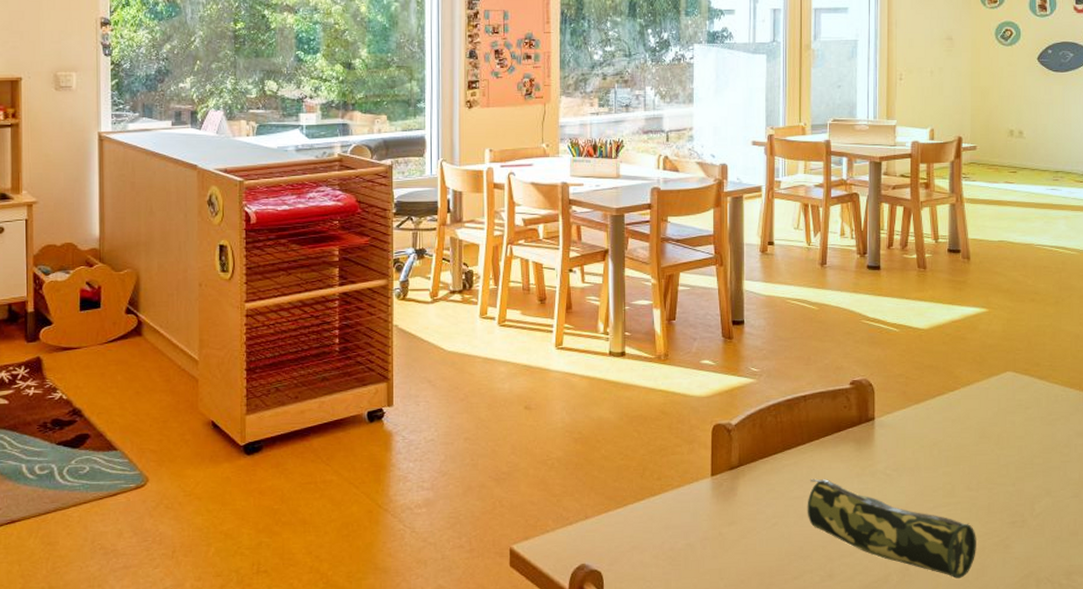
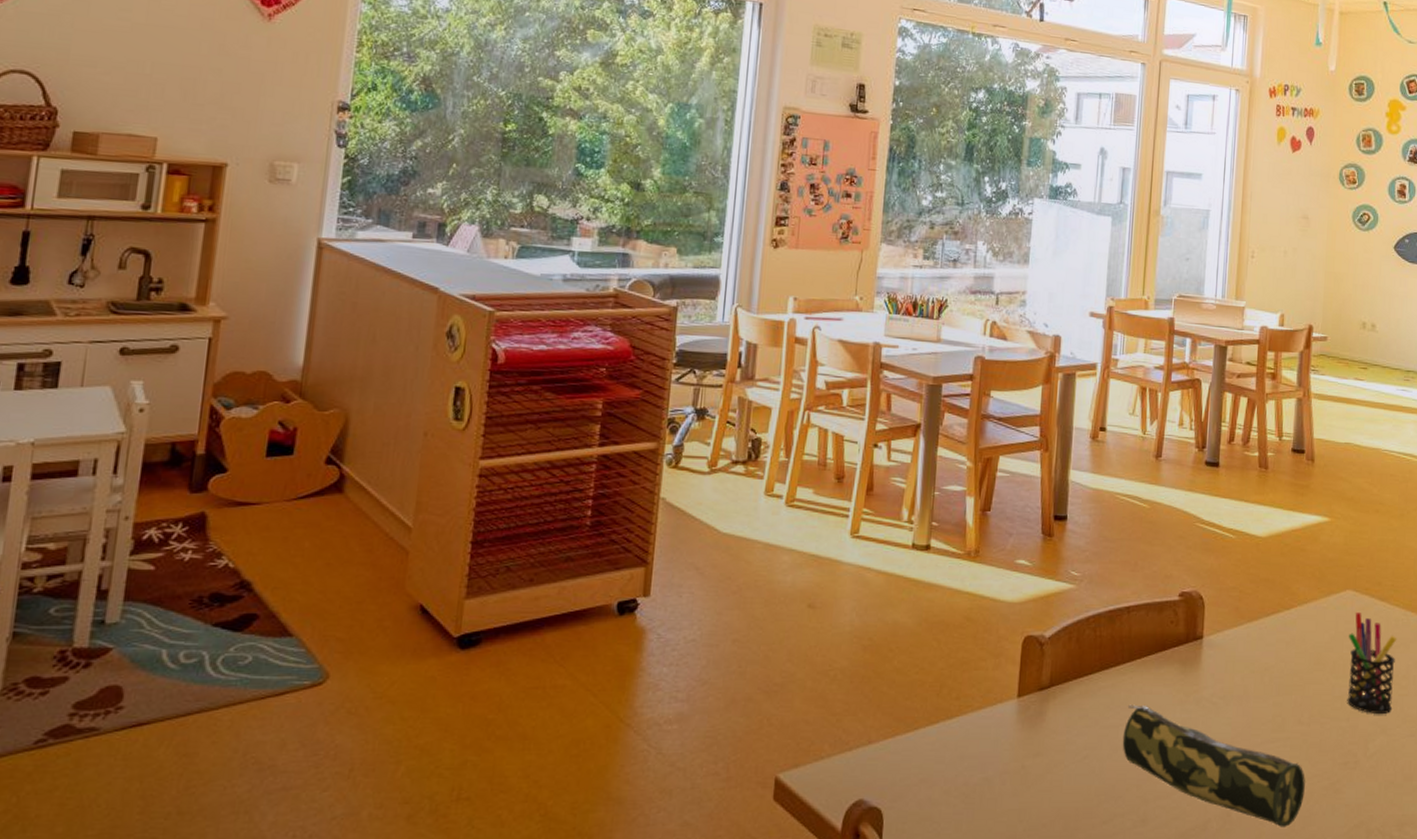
pen holder: none [1011,390,1058,480] -> present [1347,611,1397,715]

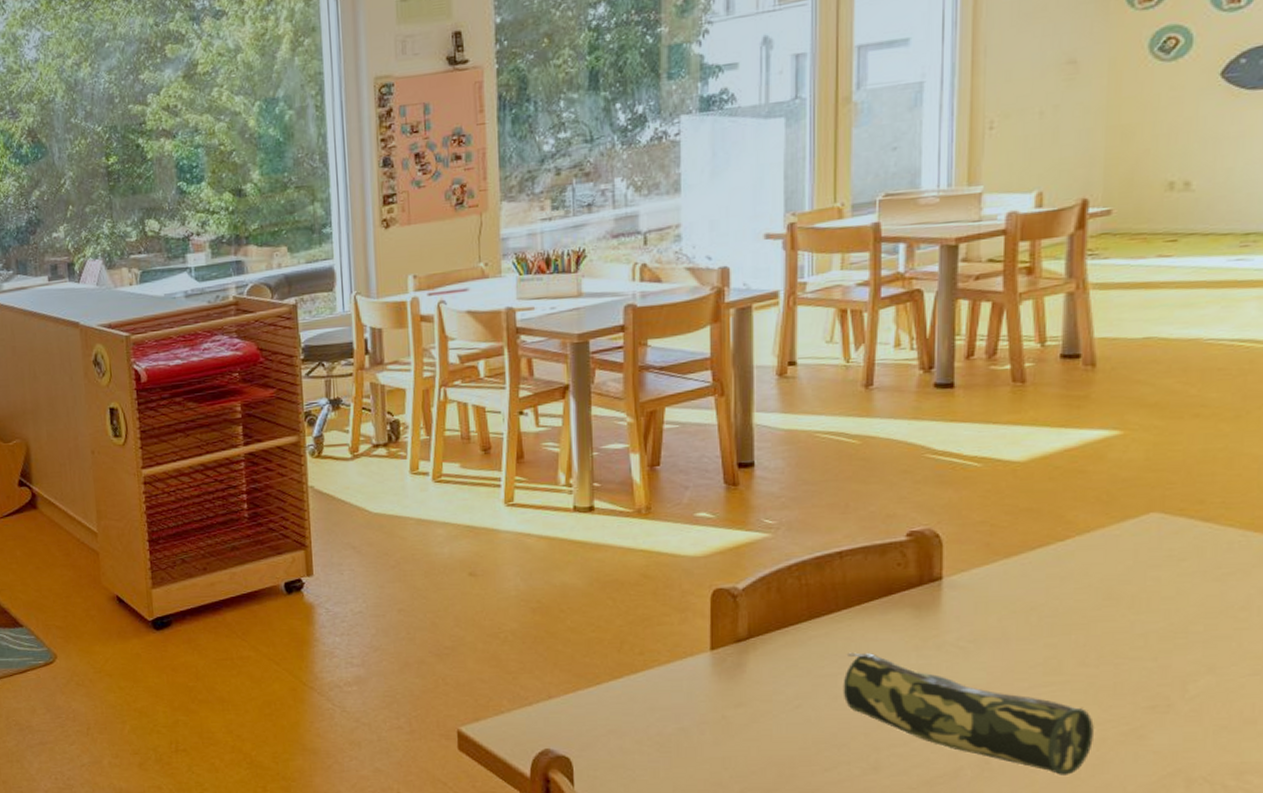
pen holder: present [1347,611,1397,715] -> none [1153,536,1231,652]

